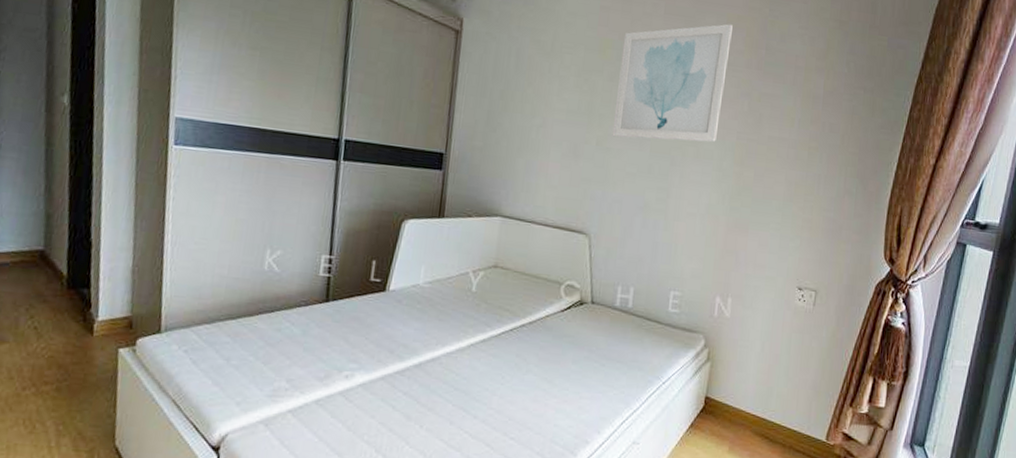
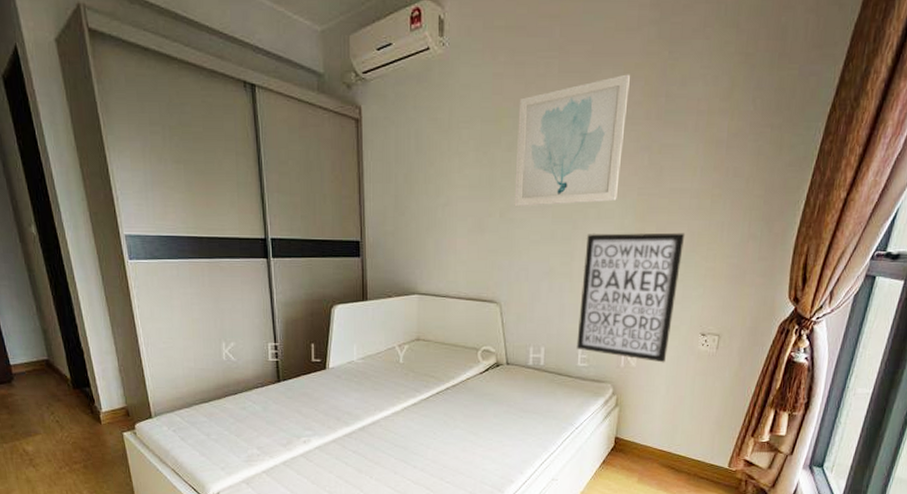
wall art: none [668,172,783,316] -> present [576,232,686,363]

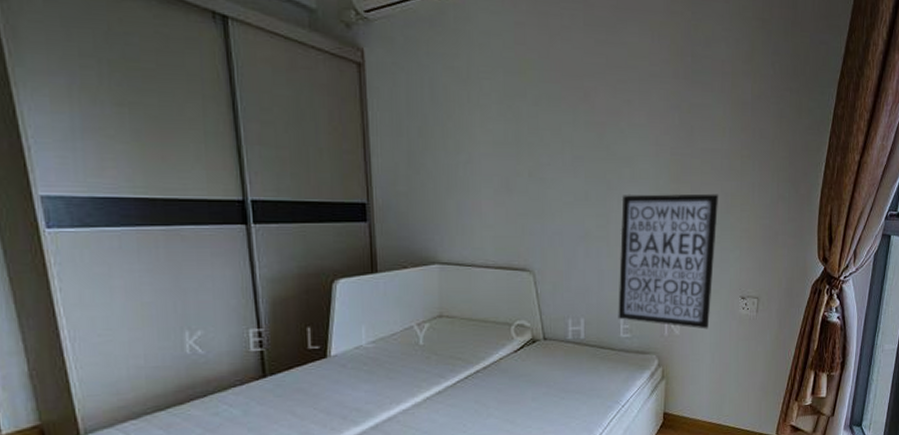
wall art: present [514,74,630,207] -> none [543,31,656,166]

